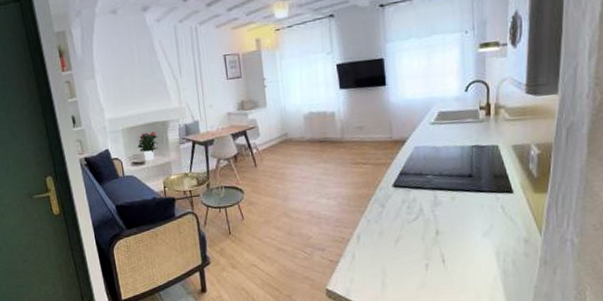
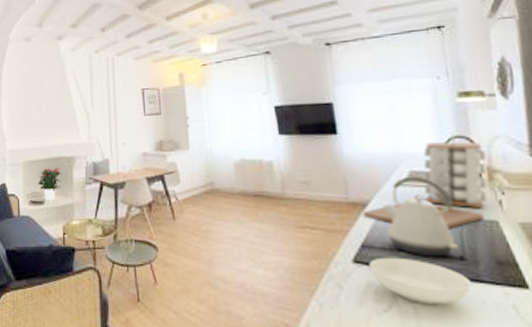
cutting board: none [402,137,489,155] -> present [363,202,485,230]
bowl: none [405,179,475,212] -> present [369,257,472,305]
kettle: none [416,115,469,177] -> present [382,176,459,257]
spice rack: none [448,79,495,138] -> present [423,134,488,208]

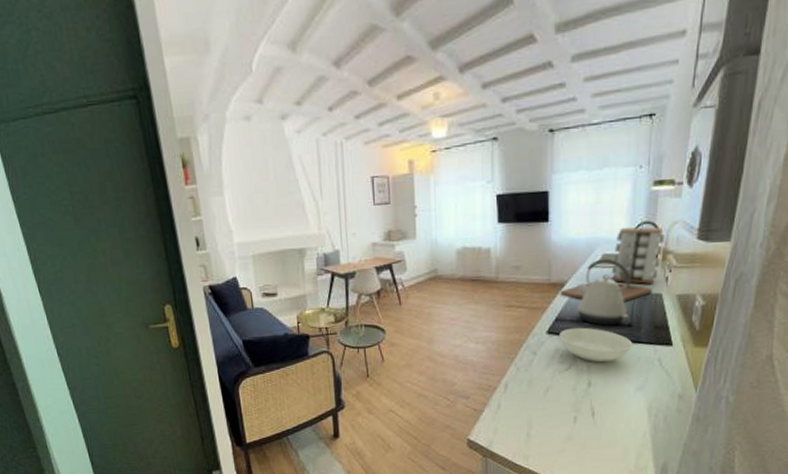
potted flower: present [37,167,62,201] -> none [269,260,293,293]

